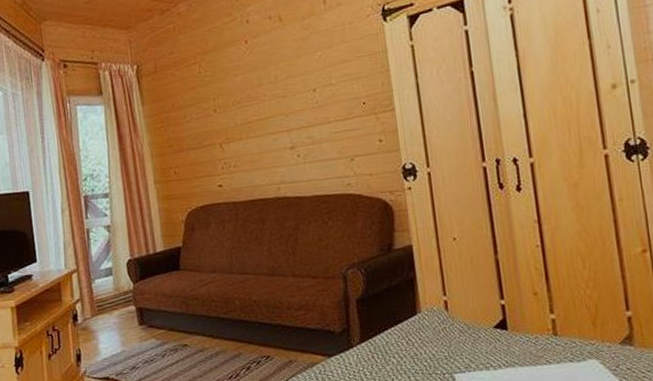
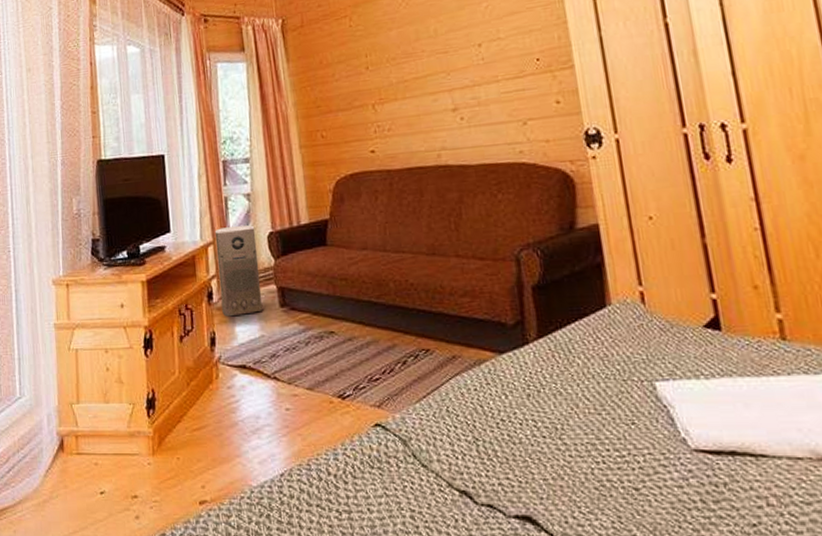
air purifier: none [78,254,124,335] -> present [214,225,263,316]

